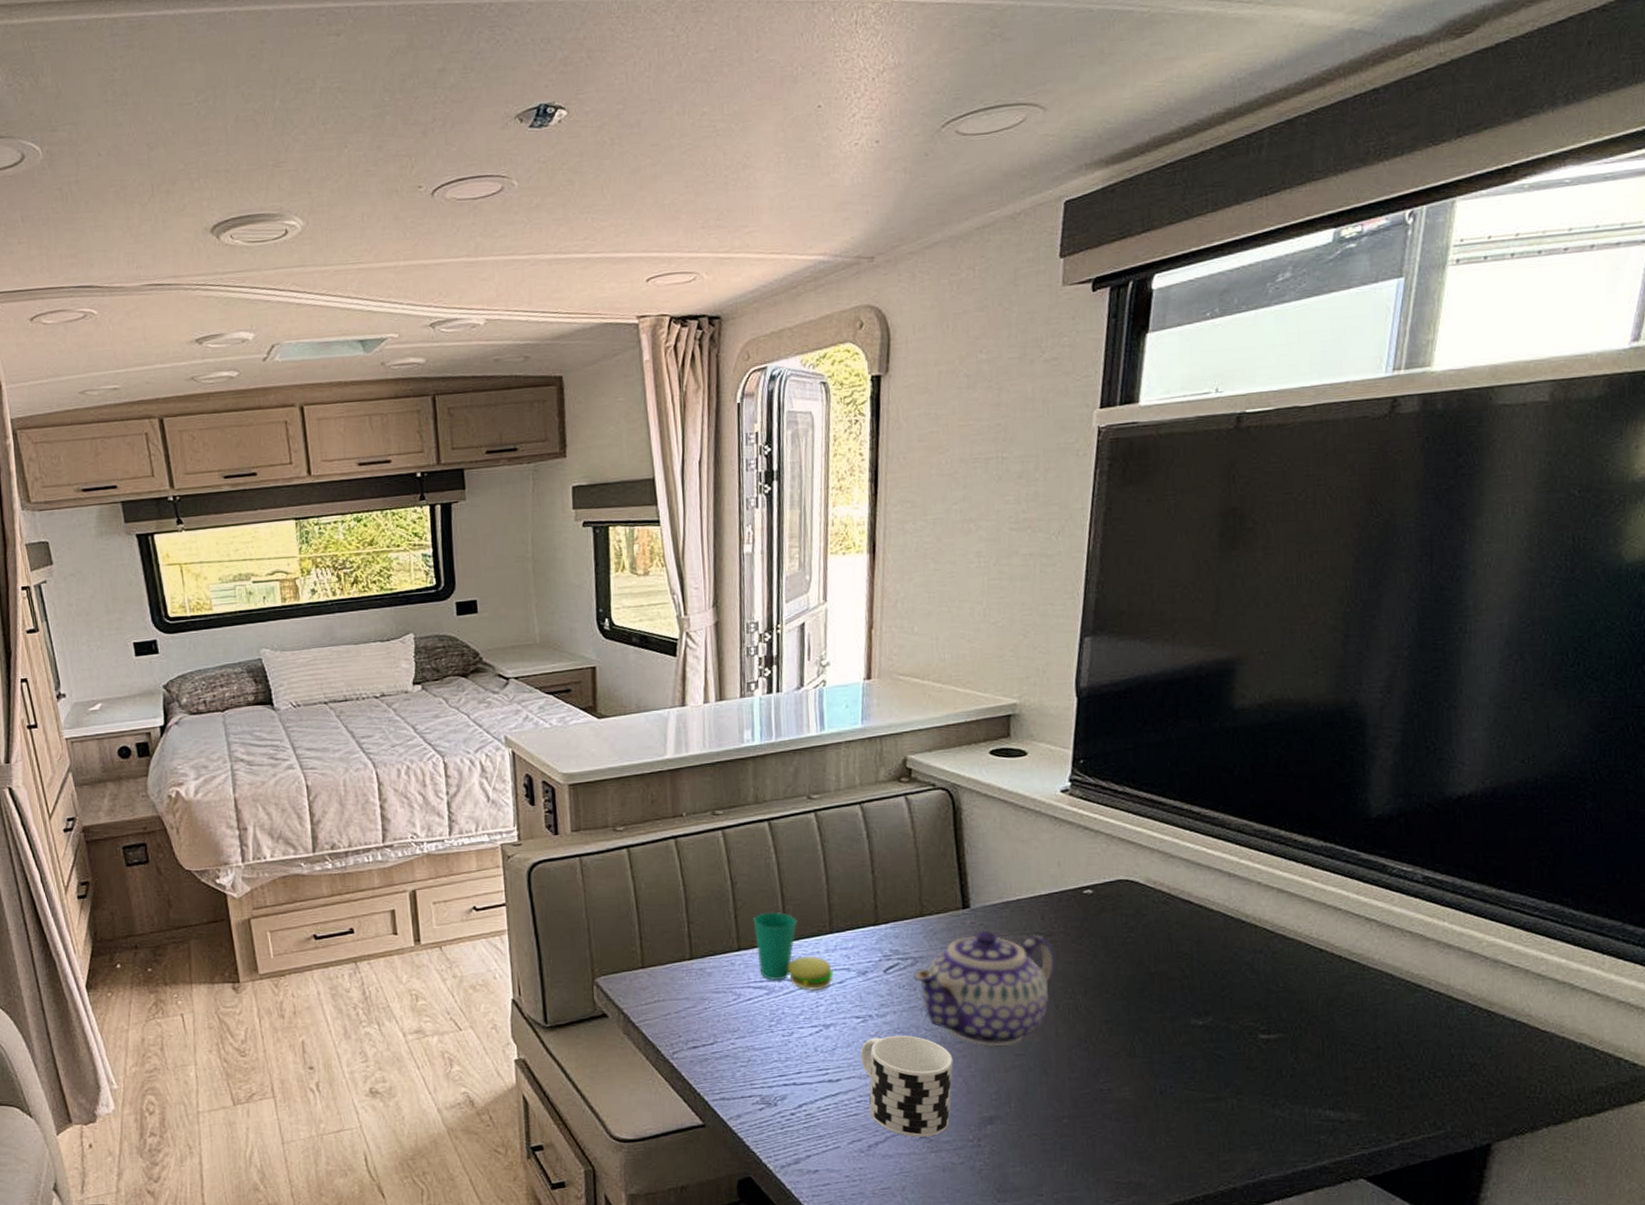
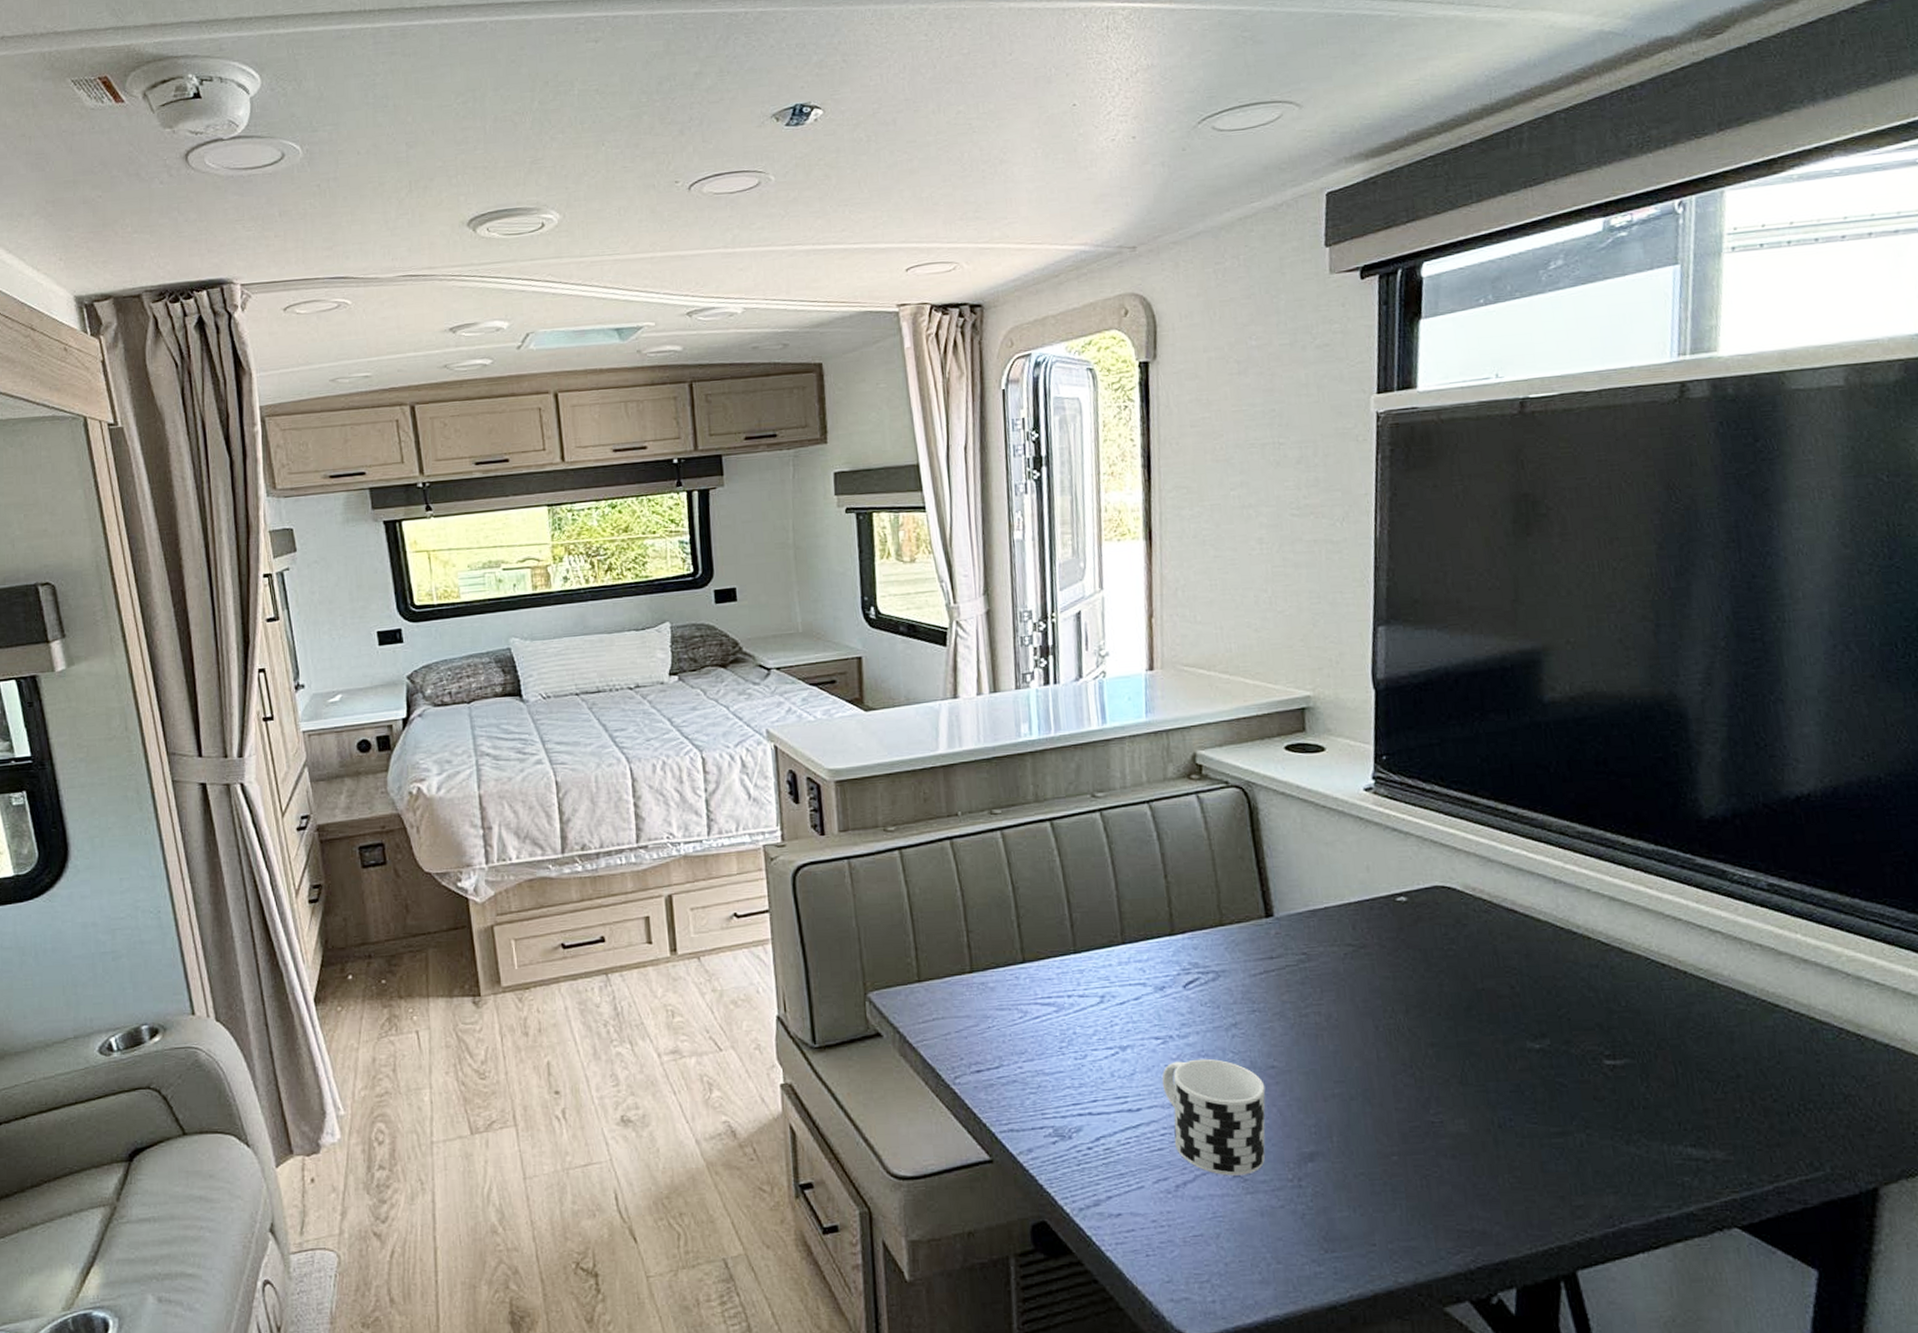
cup: present [753,912,834,991] -> none [1037,920,1128,1008]
teapot: present [913,931,1056,1047] -> none [1216,942,1372,1073]

